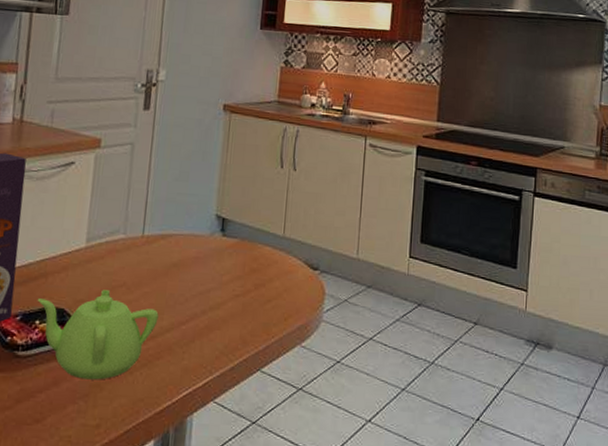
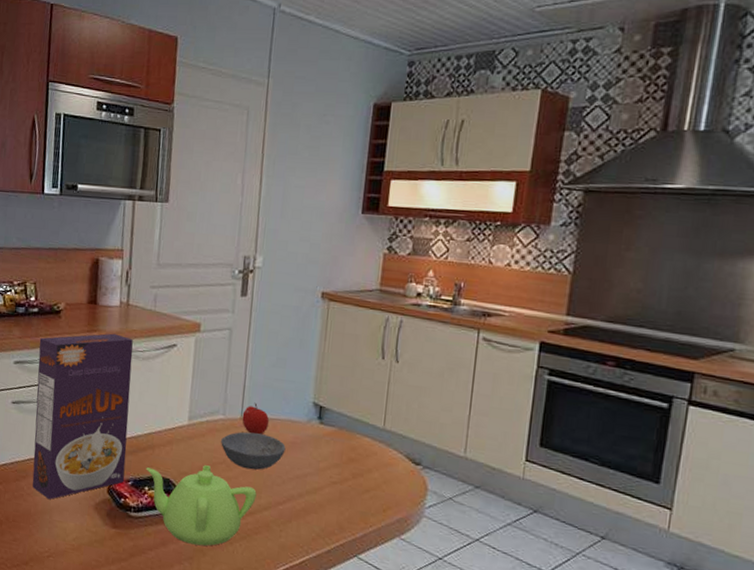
bowl: none [121,250,189,290] -> present [221,432,286,470]
apple: none [143,219,172,253] -> present [242,402,270,435]

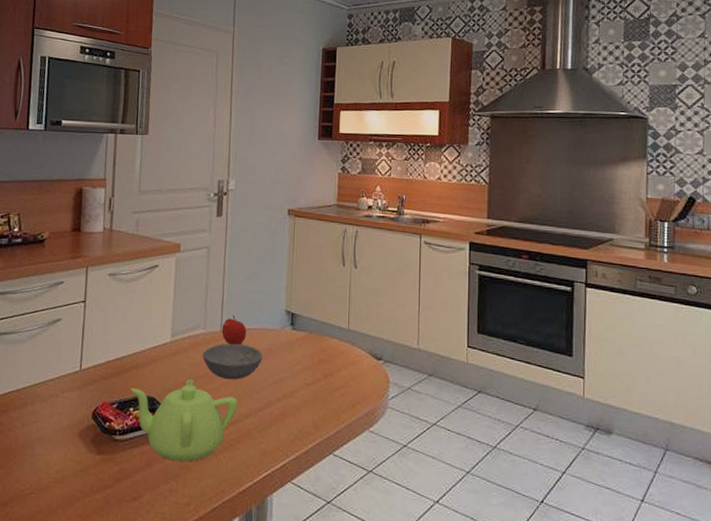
cereal box: present [32,333,133,500] -> none [13,258,117,433]

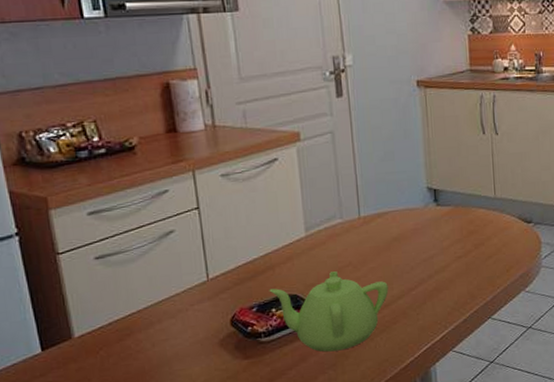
bowl: present [203,343,263,380] -> none [343,228,409,265]
apple: present [221,315,247,346] -> none [360,199,389,231]

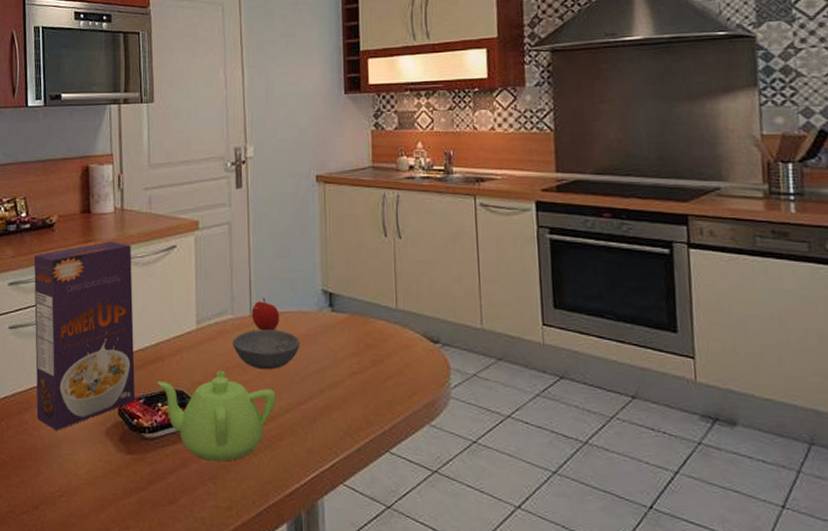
cereal box: none [114,159,247,351] -> present [33,241,135,431]
bowl: none [343,228,409,265] -> present [233,329,300,370]
apple: none [360,199,389,231] -> present [251,297,280,331]

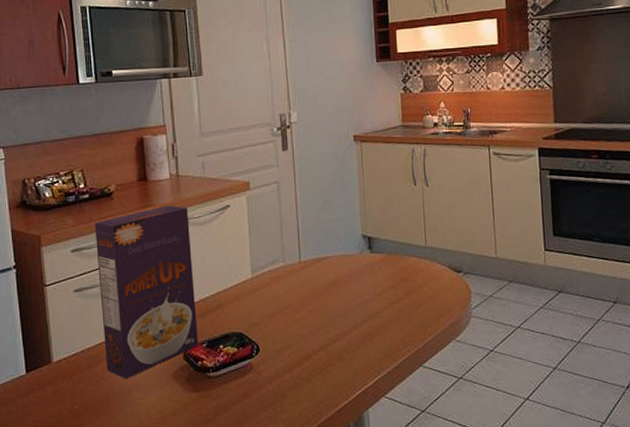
teapot: present [157,371,276,462] -> none [218,312,325,390]
bowl: present [233,329,300,370] -> none [285,272,344,308]
apple: present [251,297,280,331] -> none [300,245,326,275]

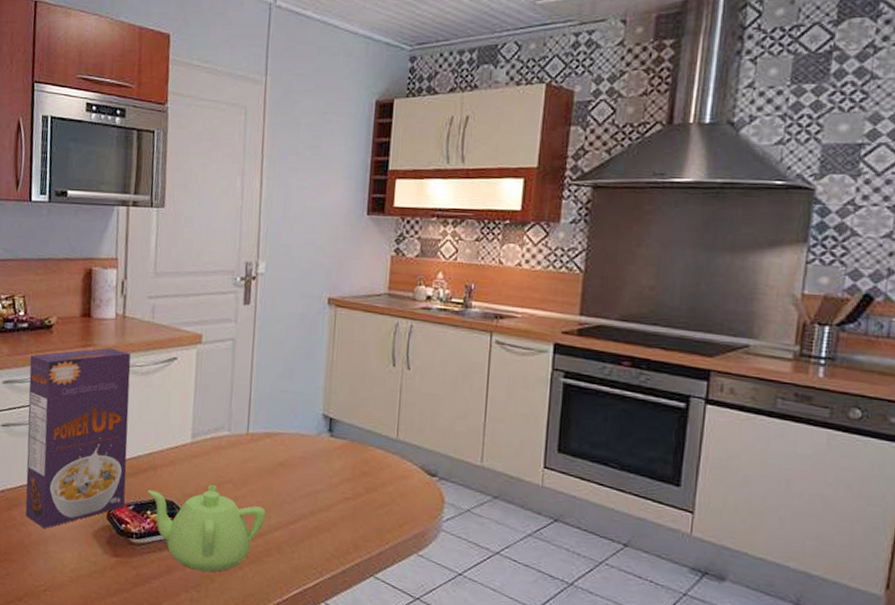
teapot: none [218,312,325,390] -> present [147,485,266,572]

